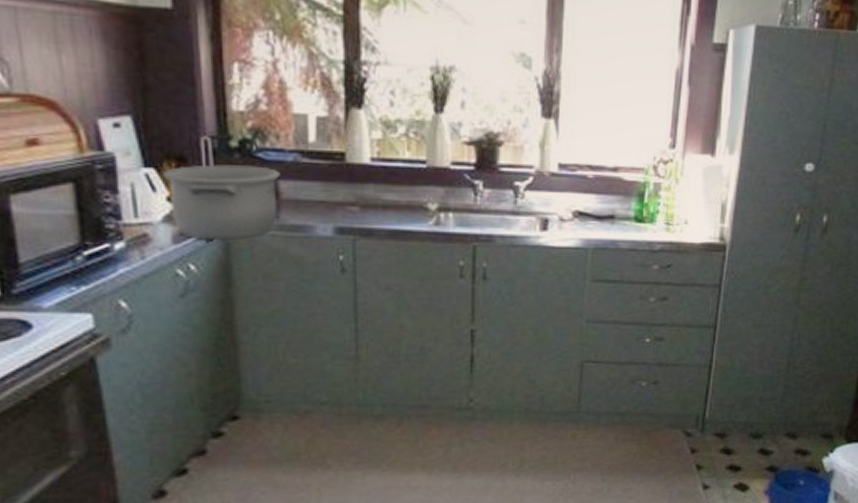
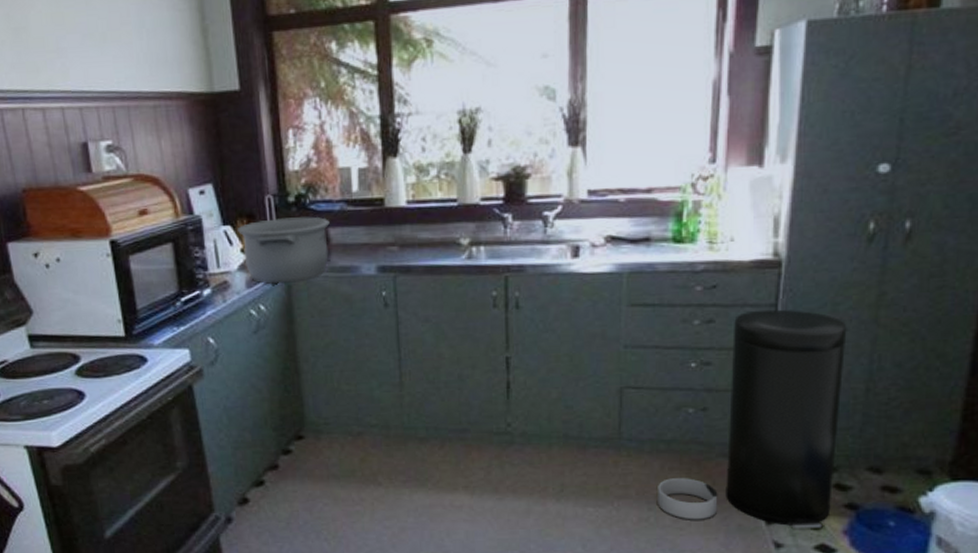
pet bowl: none [611,448,664,489] -> present [658,478,718,520]
pedal bin: none [670,289,775,493] -> present [726,309,847,530]

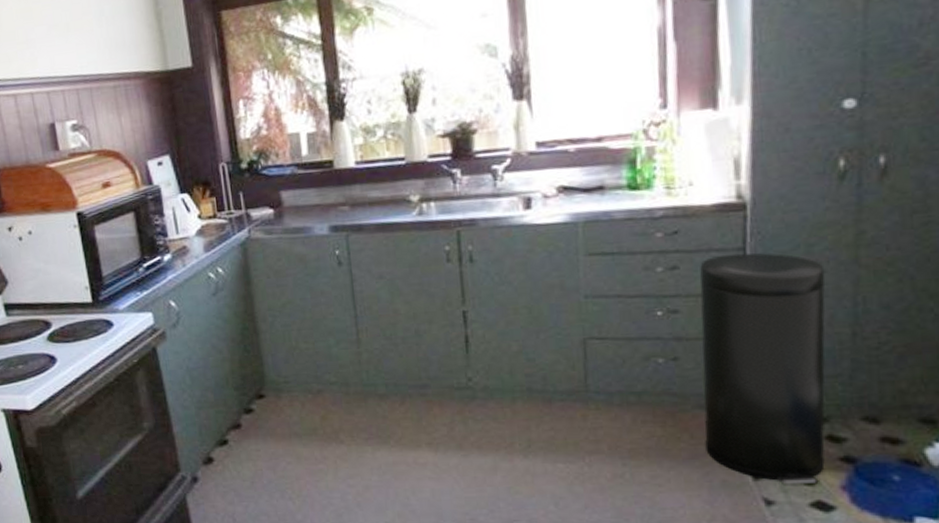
cooking pot: present [238,217,330,284] -> none [194,181,282,248]
pet bowl: present [658,478,718,520] -> none [631,431,698,476]

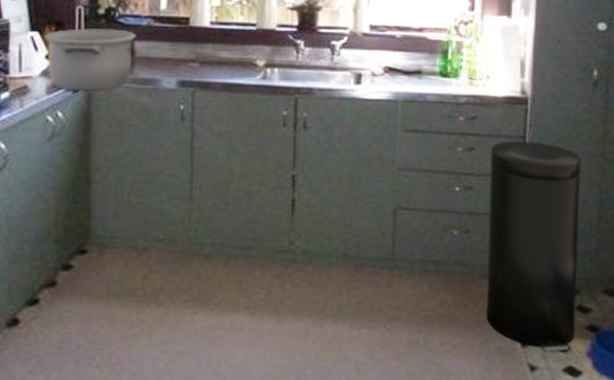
cooking pot: none [194,181,282,248] -> present [45,28,136,92]

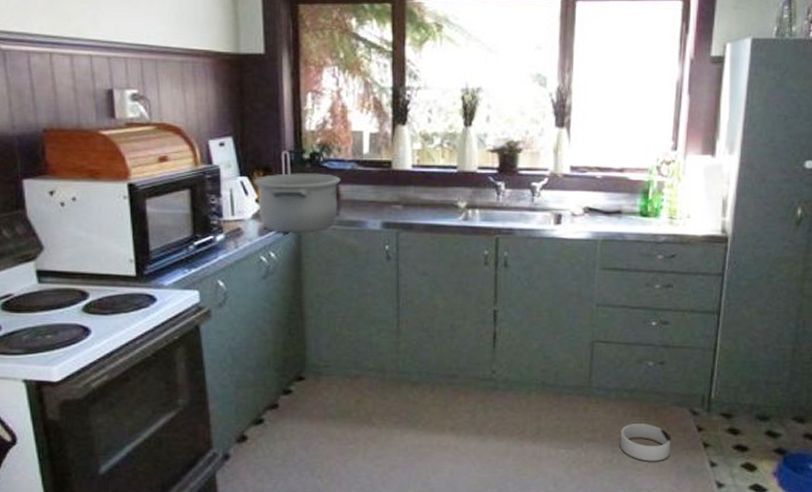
pet bowl: none [427,299,480,343] -> present [620,424,672,462]
pedal bin: present [486,141,581,352] -> none [678,278,779,471]

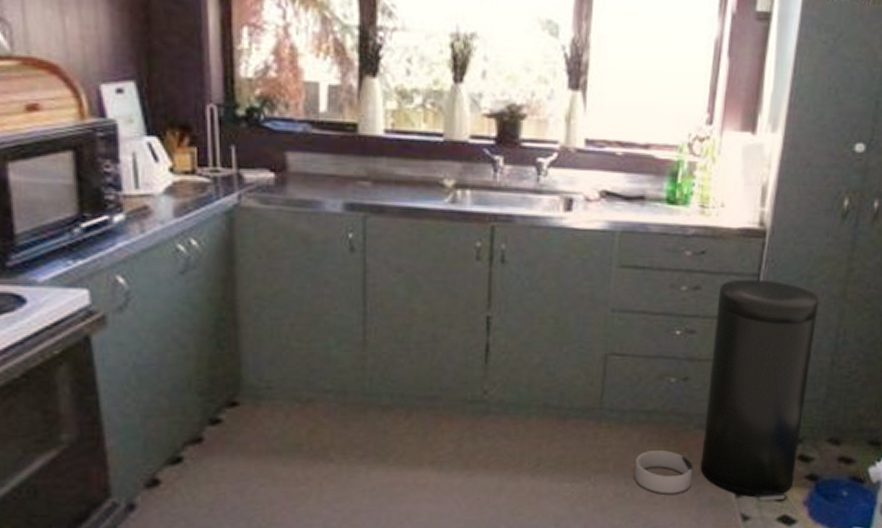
cooking pot: present [254,173,341,233] -> none [167,134,289,215]
pedal bin: none [678,278,779,471] -> present [700,279,819,502]

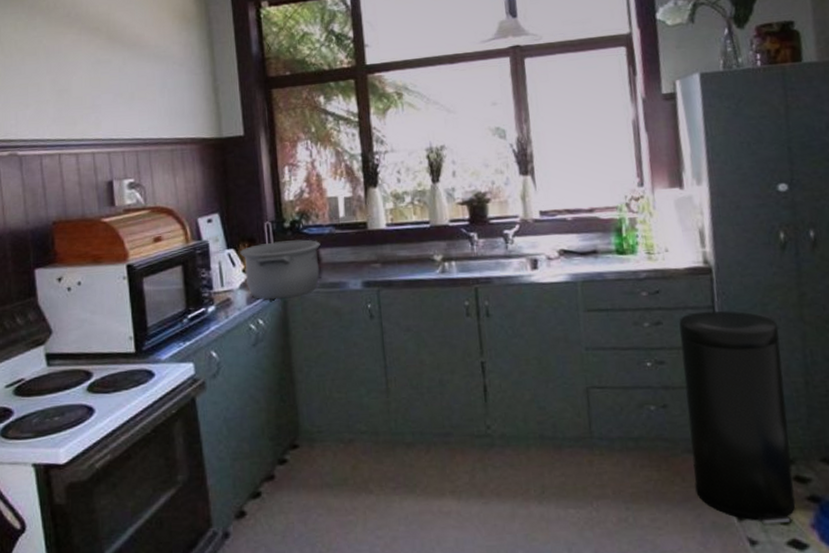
cooking pot: none [167,134,289,215] -> present [240,239,320,300]
pet bowl: present [634,450,693,495] -> none [632,475,690,519]

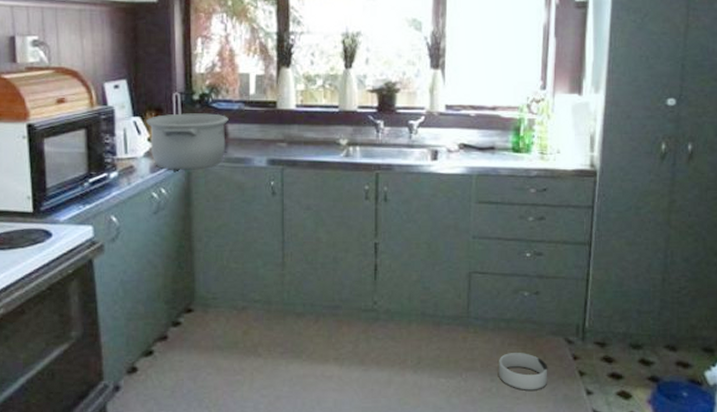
pet bowl: none [632,475,690,519] -> present [499,353,548,391]
pedal bin: present [679,310,796,525] -> none [554,210,647,399]

